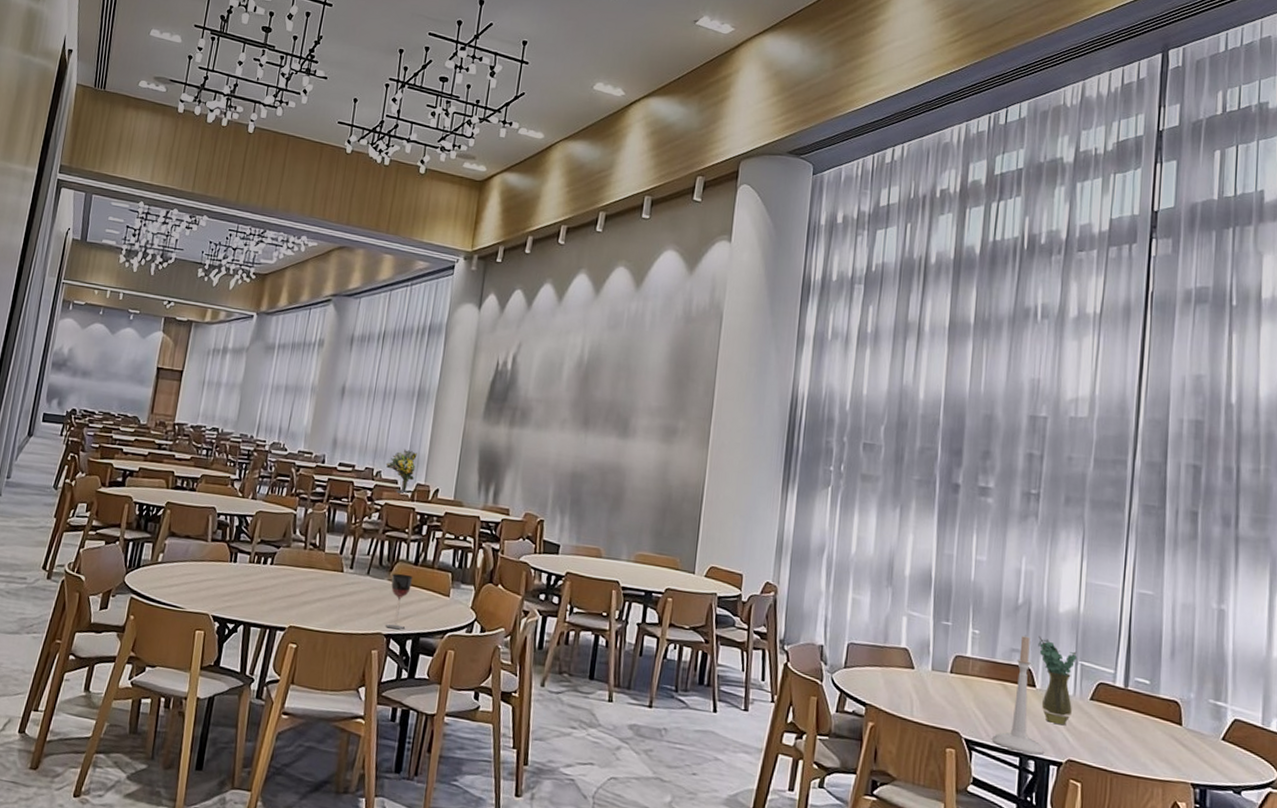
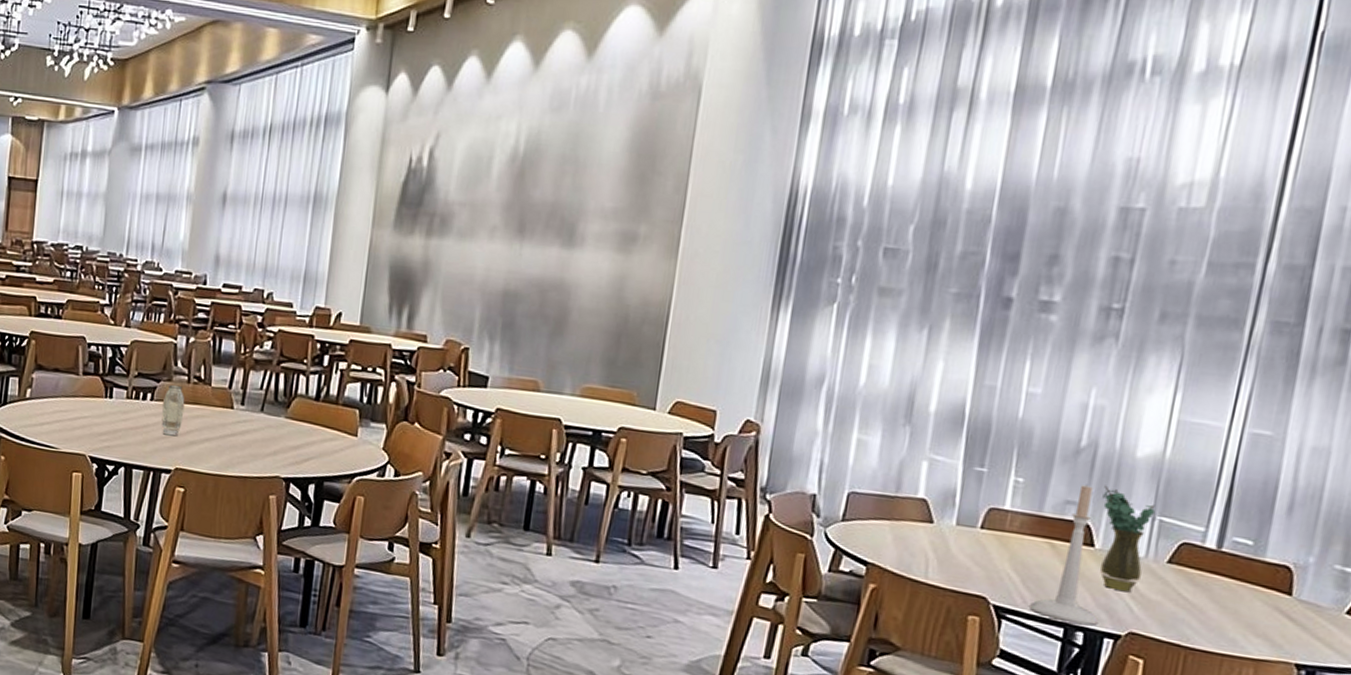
vase: none [278,550,301,597] -> present [161,384,185,436]
bouquet: present [385,448,417,494] -> none [277,265,315,319]
wineglass: present [386,573,413,630] -> none [285,410,315,474]

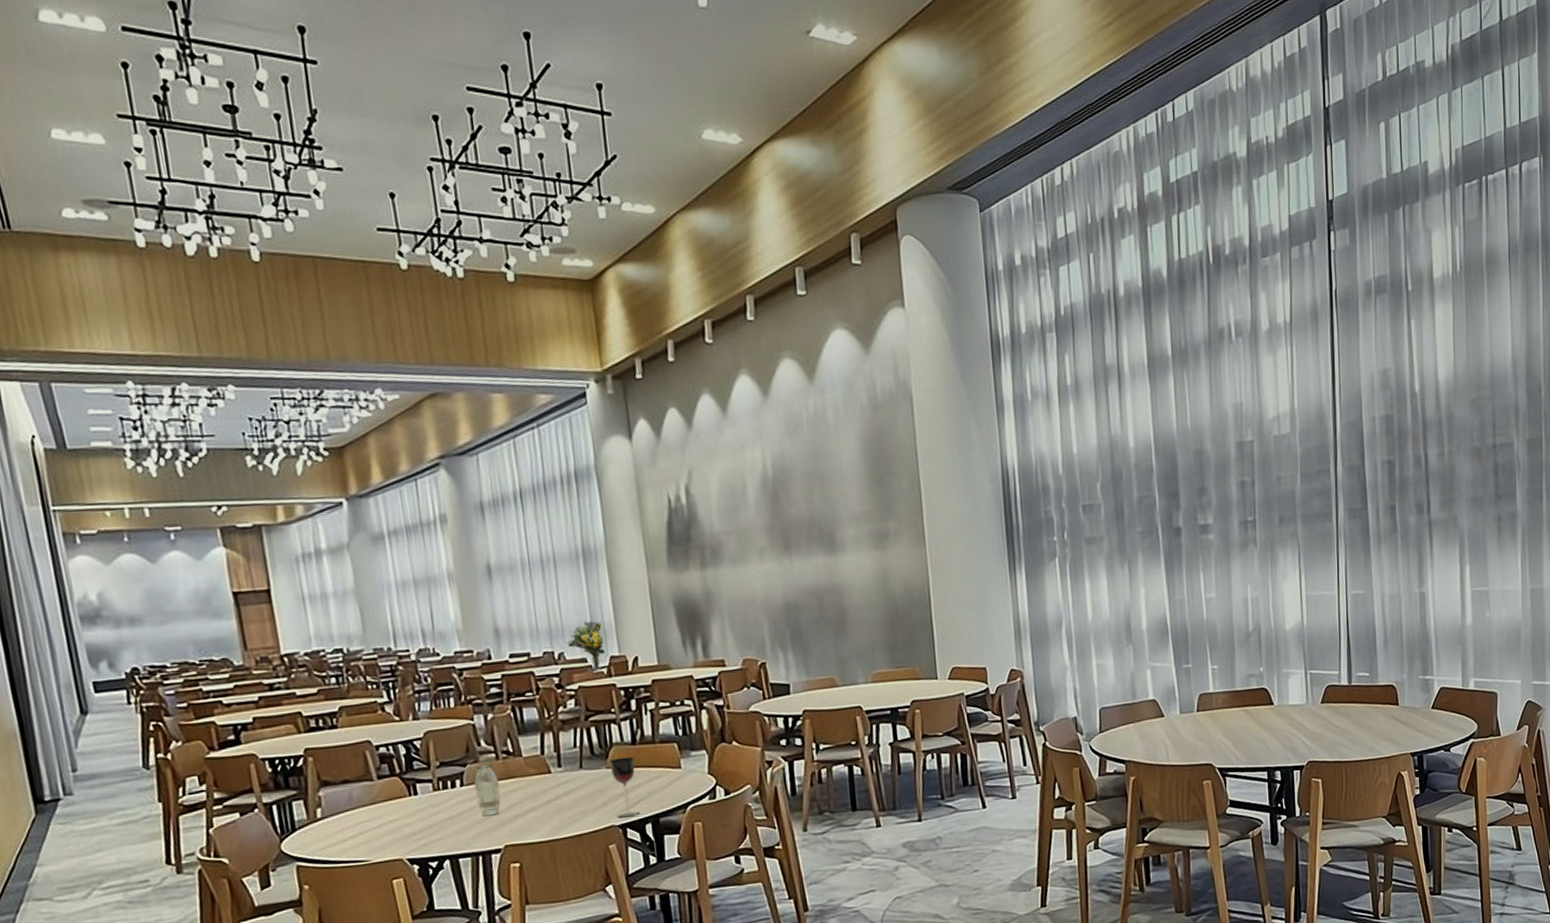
bouquet: none [277,265,315,319] -> present [566,620,605,672]
wineglass: none [285,410,315,474] -> present [609,757,640,818]
candlestick: present [1030,484,1100,625] -> none [1242,659,1288,767]
vase: present [1099,485,1156,593] -> none [1271,656,1307,733]

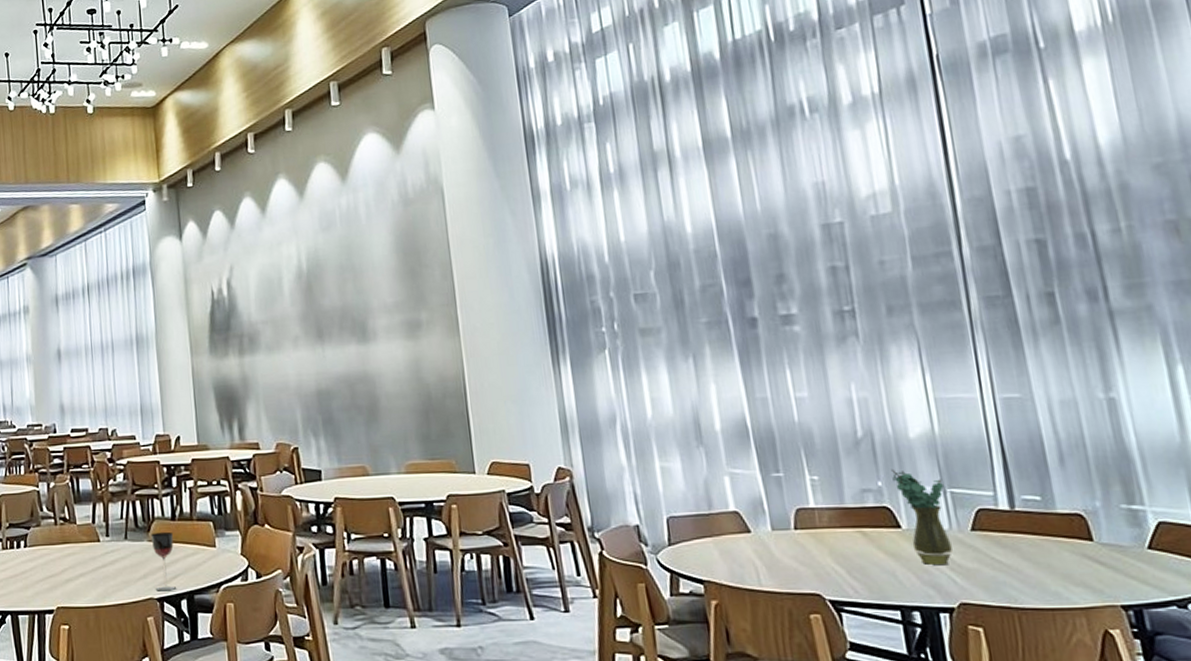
vase: present [473,764,501,817] -> none [35,528,57,578]
bouquet: present [566,620,605,672] -> none [119,401,152,448]
vase: none [1271,656,1307,733] -> present [891,468,953,566]

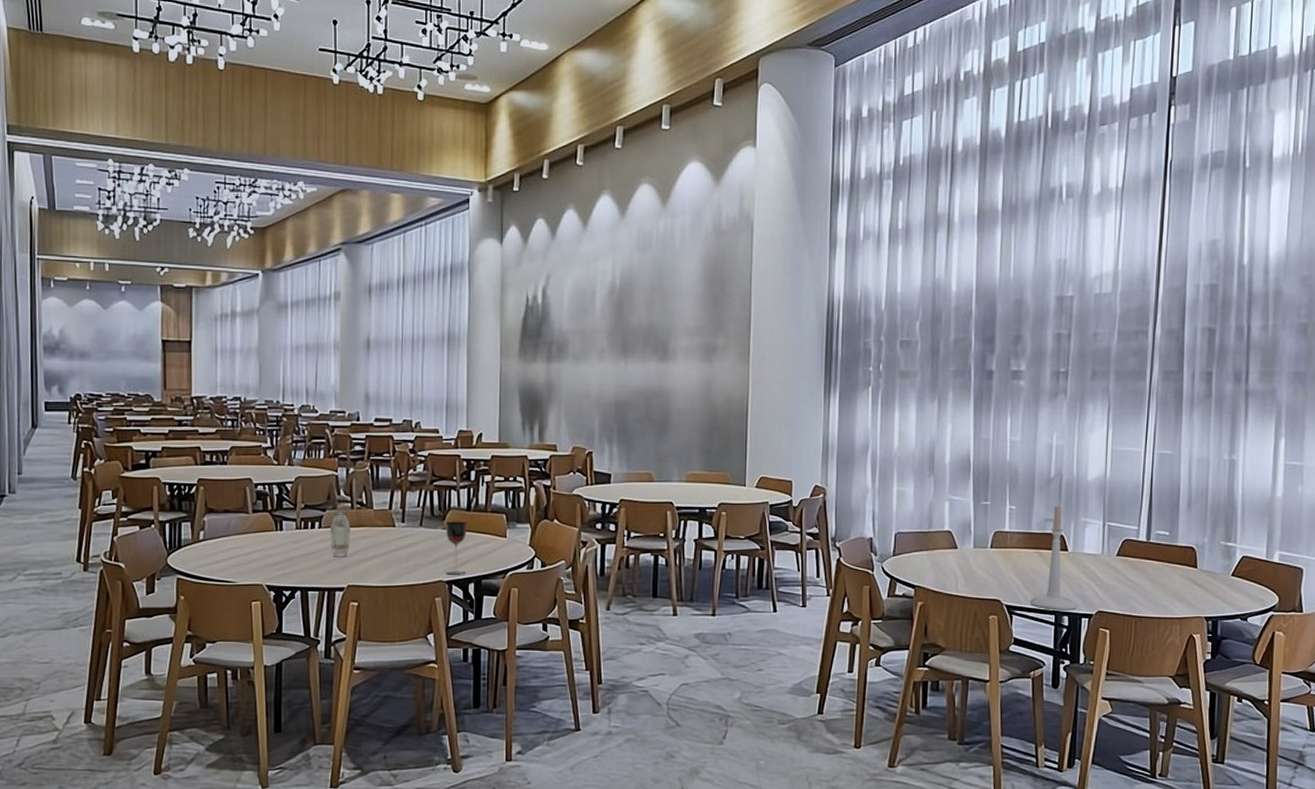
vase: none [35,528,57,578] -> present [329,511,351,557]
candlestick: none [862,471,930,605] -> present [1030,505,1077,611]
vase: present [891,468,953,566] -> none [1069,504,1104,582]

